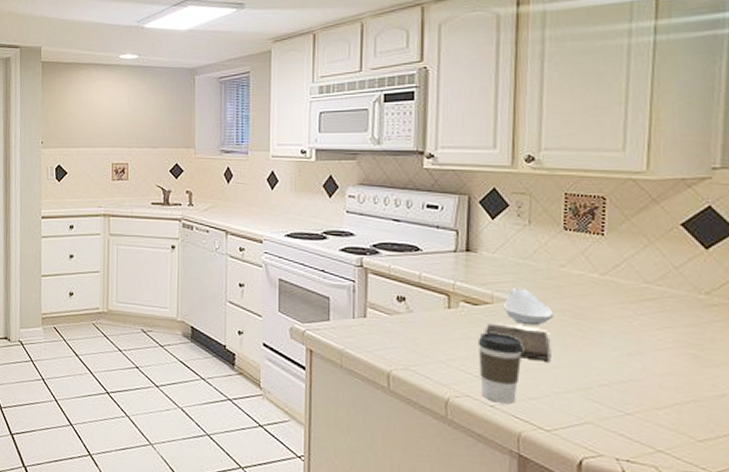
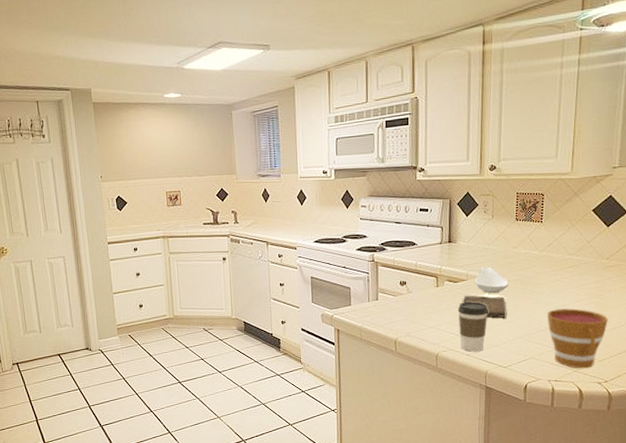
cup: none [612,357,711,450] -> present [547,308,608,369]

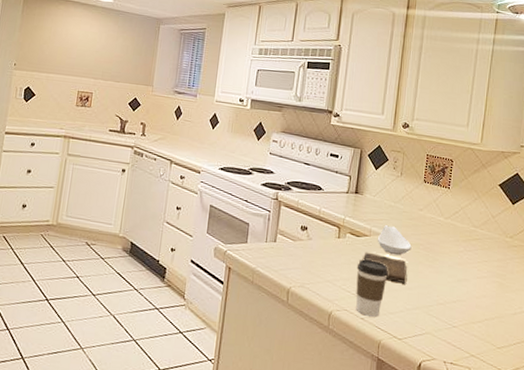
cup: present [547,308,608,369] -> none [447,282,509,355]

